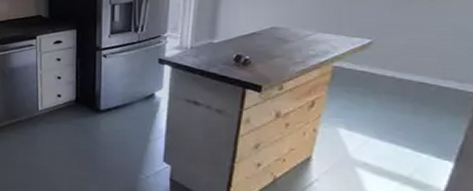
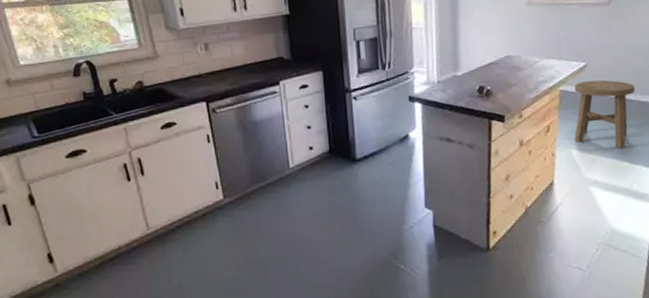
stool: none [344,59,436,135] -> present [574,80,636,149]

